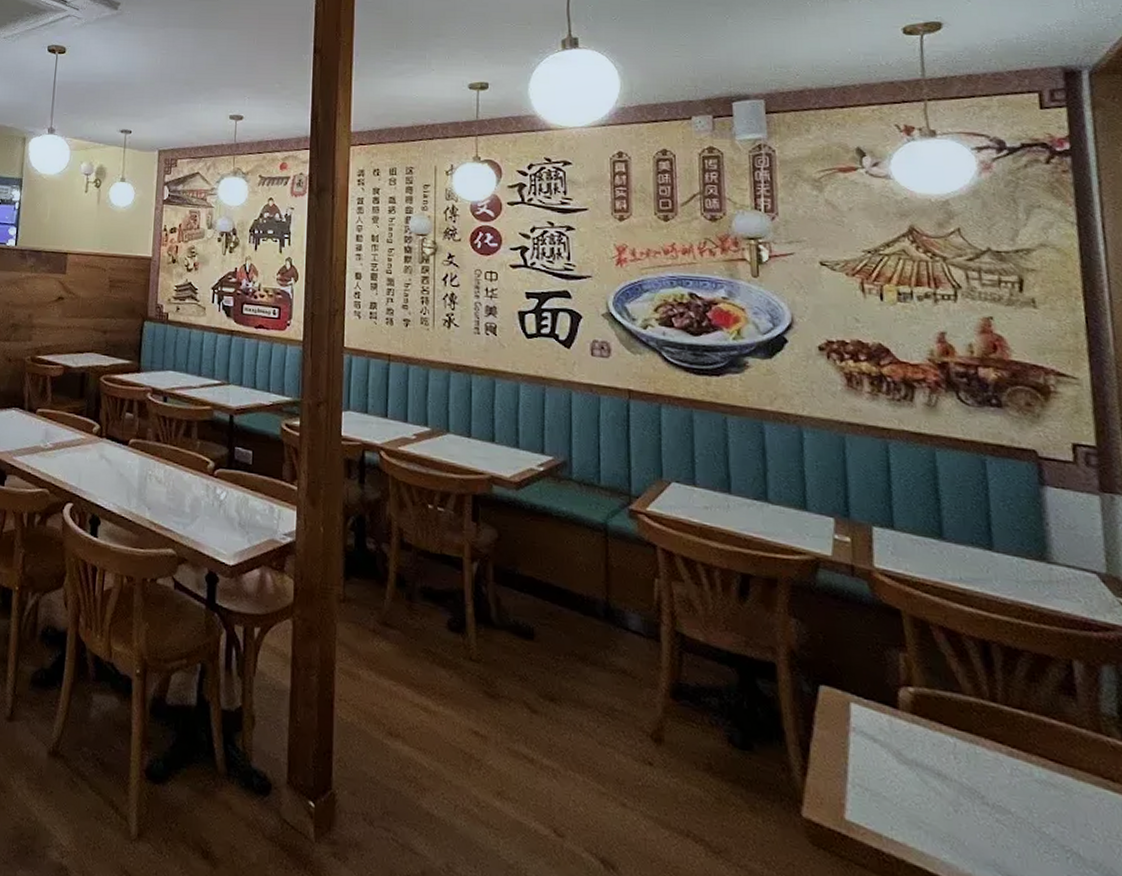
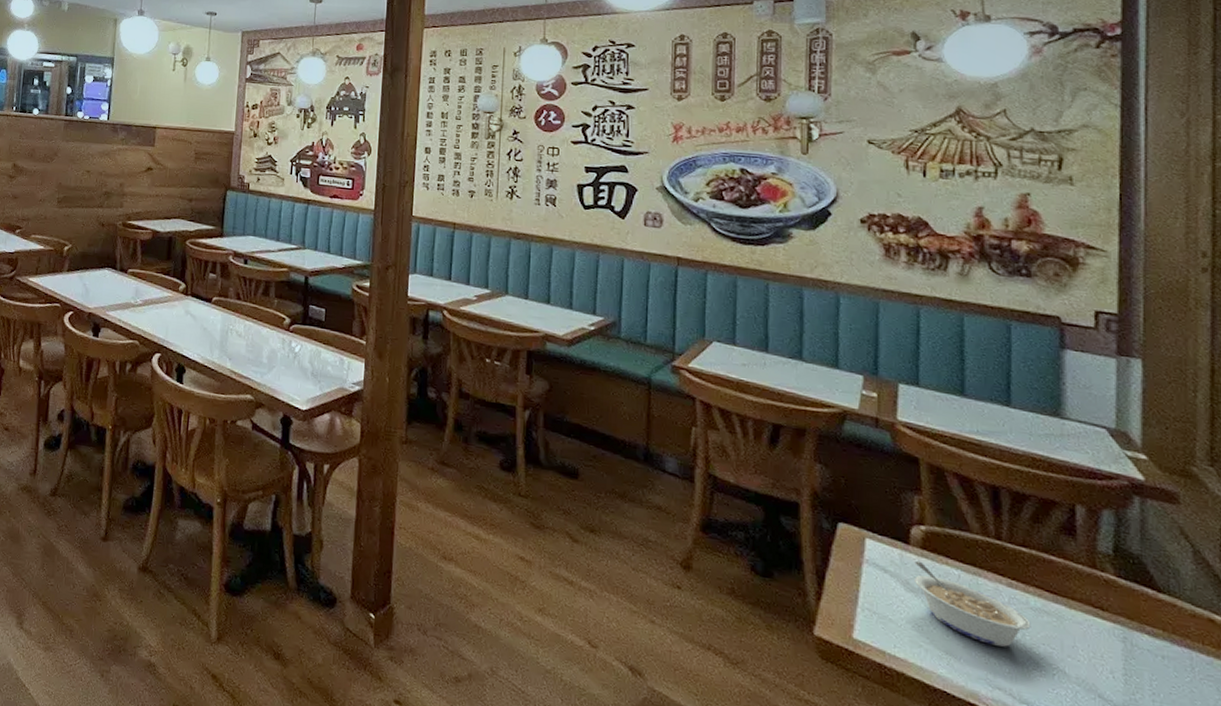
legume: none [905,727,1038,827] -> present [915,560,1031,647]

